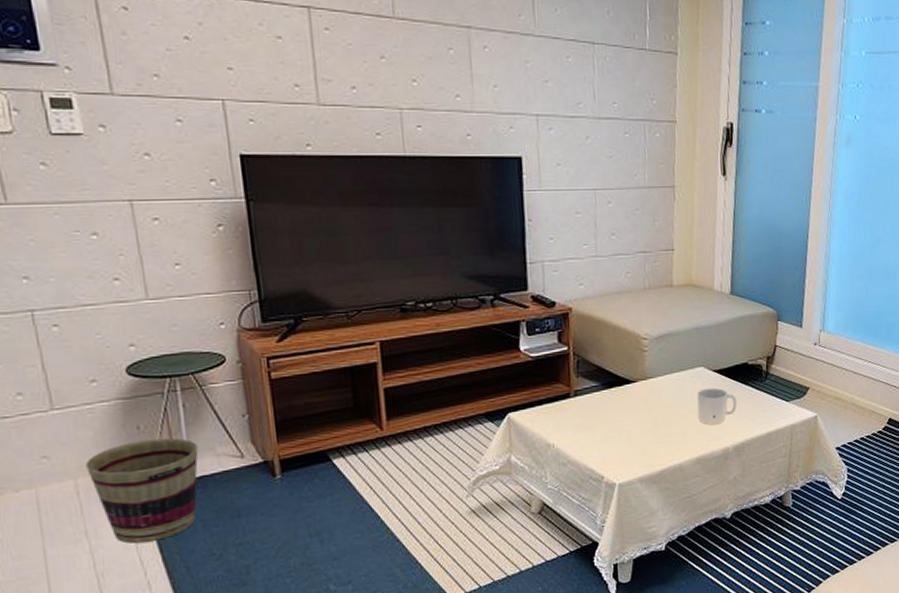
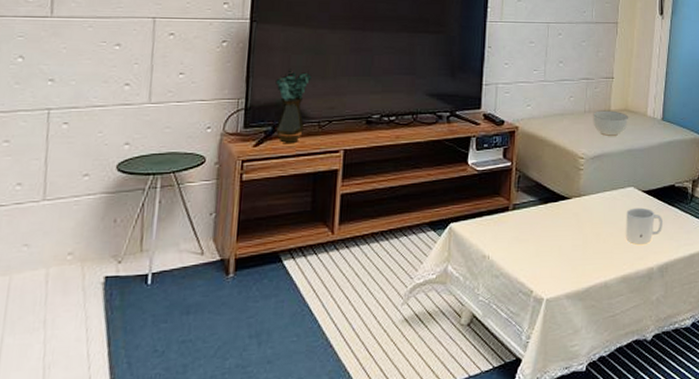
basket: present [86,437,199,544] -> none [60,232,164,335]
vase: none [289,253,331,337] -> present [275,68,312,143]
bowl: none [654,286,694,314] -> present [593,110,629,136]

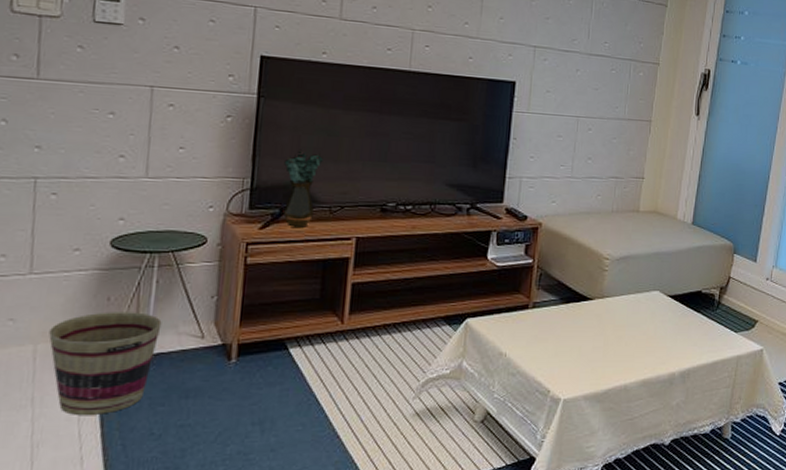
basket: none [60,232,164,335] -> present [49,312,162,415]
bowl: present [593,110,629,136] -> none [620,211,658,238]
mug: present [625,207,664,246] -> none [647,312,688,350]

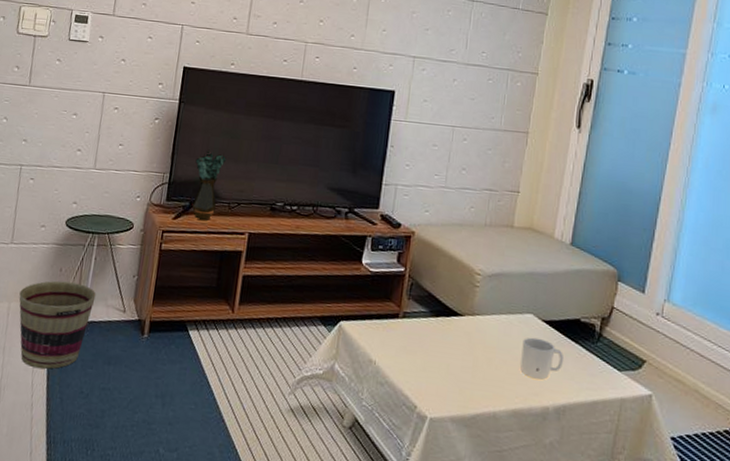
mug: none [647,312,688,350] -> present [519,337,564,381]

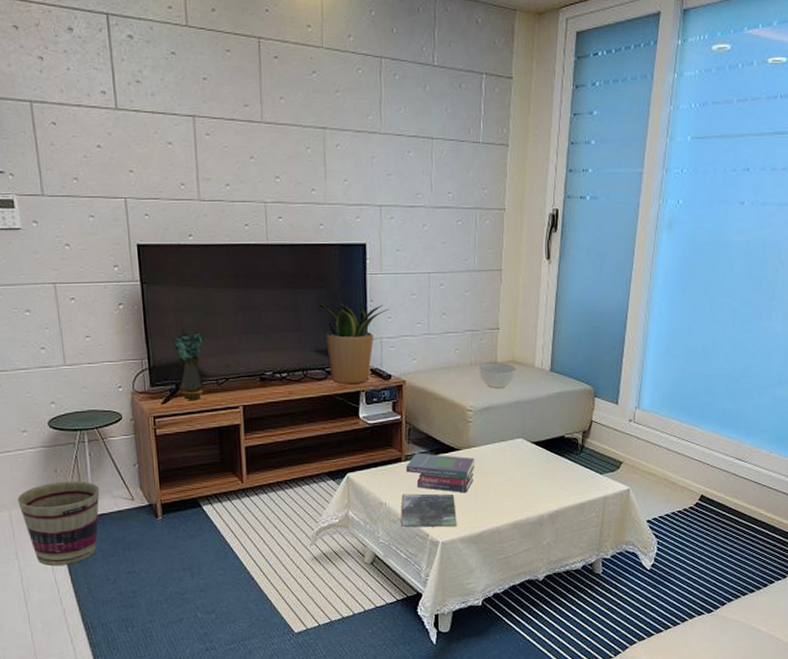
potted plant: none [339,140,409,229] -> present [318,301,389,385]
magazine: none [387,355,451,403] -> present [400,493,457,528]
books: none [401,311,478,366] -> present [405,453,475,493]
bowl: none [493,225,534,256] -> present [479,362,516,388]
mug: present [519,337,564,381] -> none [515,458,554,494]

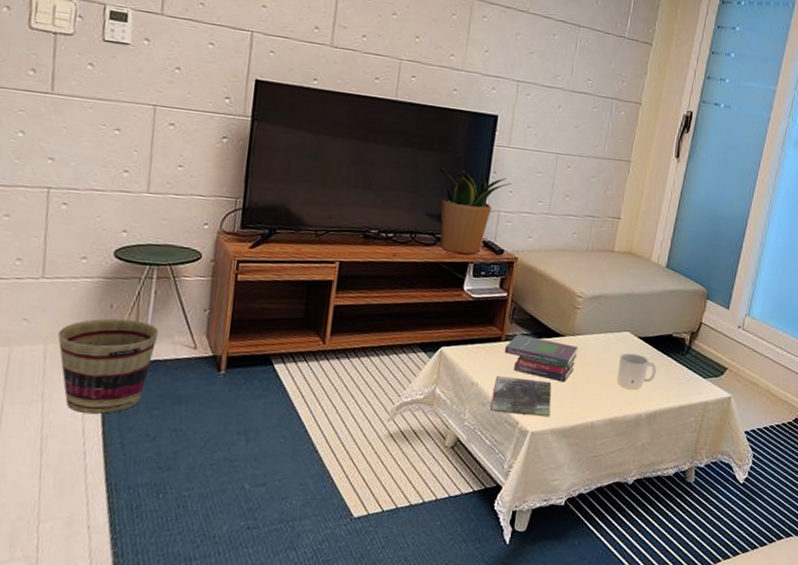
vase: present [172,329,205,400] -> none [272,172,311,249]
bowl: present [479,362,516,388] -> none [594,250,633,278]
mug: none [515,458,554,494] -> present [616,353,657,391]

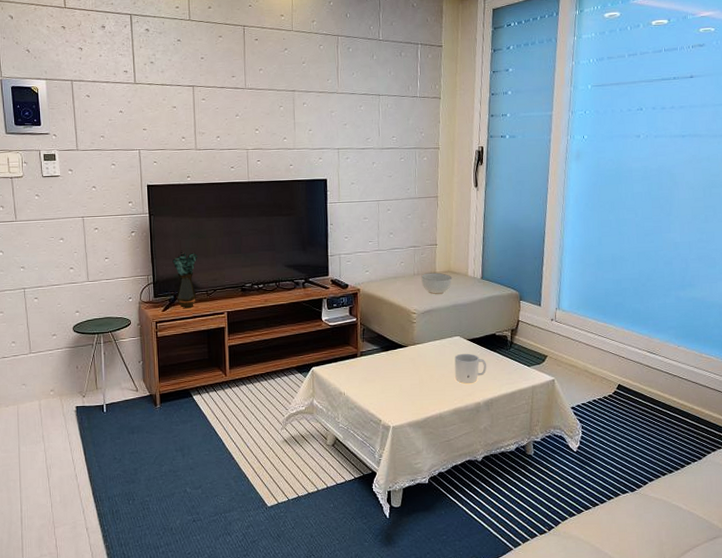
basket: present [58,318,159,414] -> none [46,375,111,447]
vase: none [272,172,311,249] -> present [172,250,198,308]
potted plant: present [438,165,512,255] -> none [288,226,346,293]
magazine: present [489,376,552,417] -> none [357,384,405,414]
books: present [504,334,579,382] -> none [361,350,420,384]
bowl: none [594,250,633,278] -> present [421,272,453,294]

